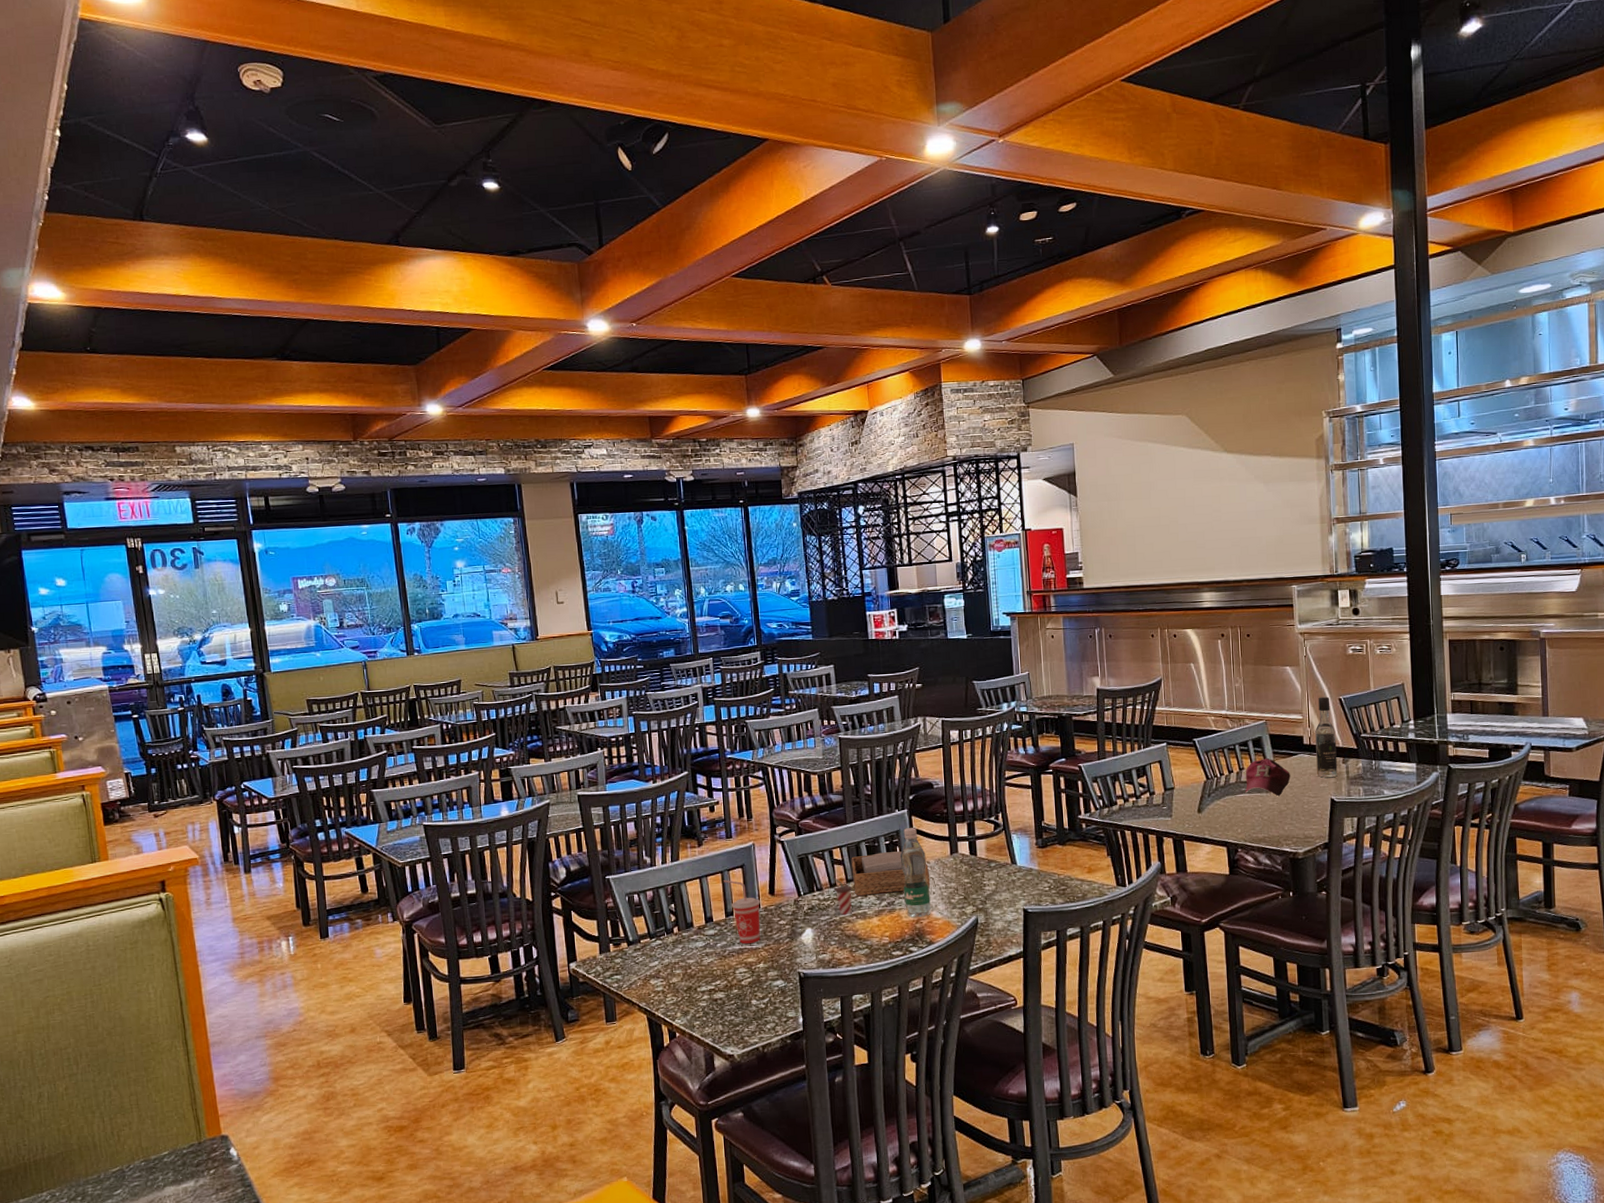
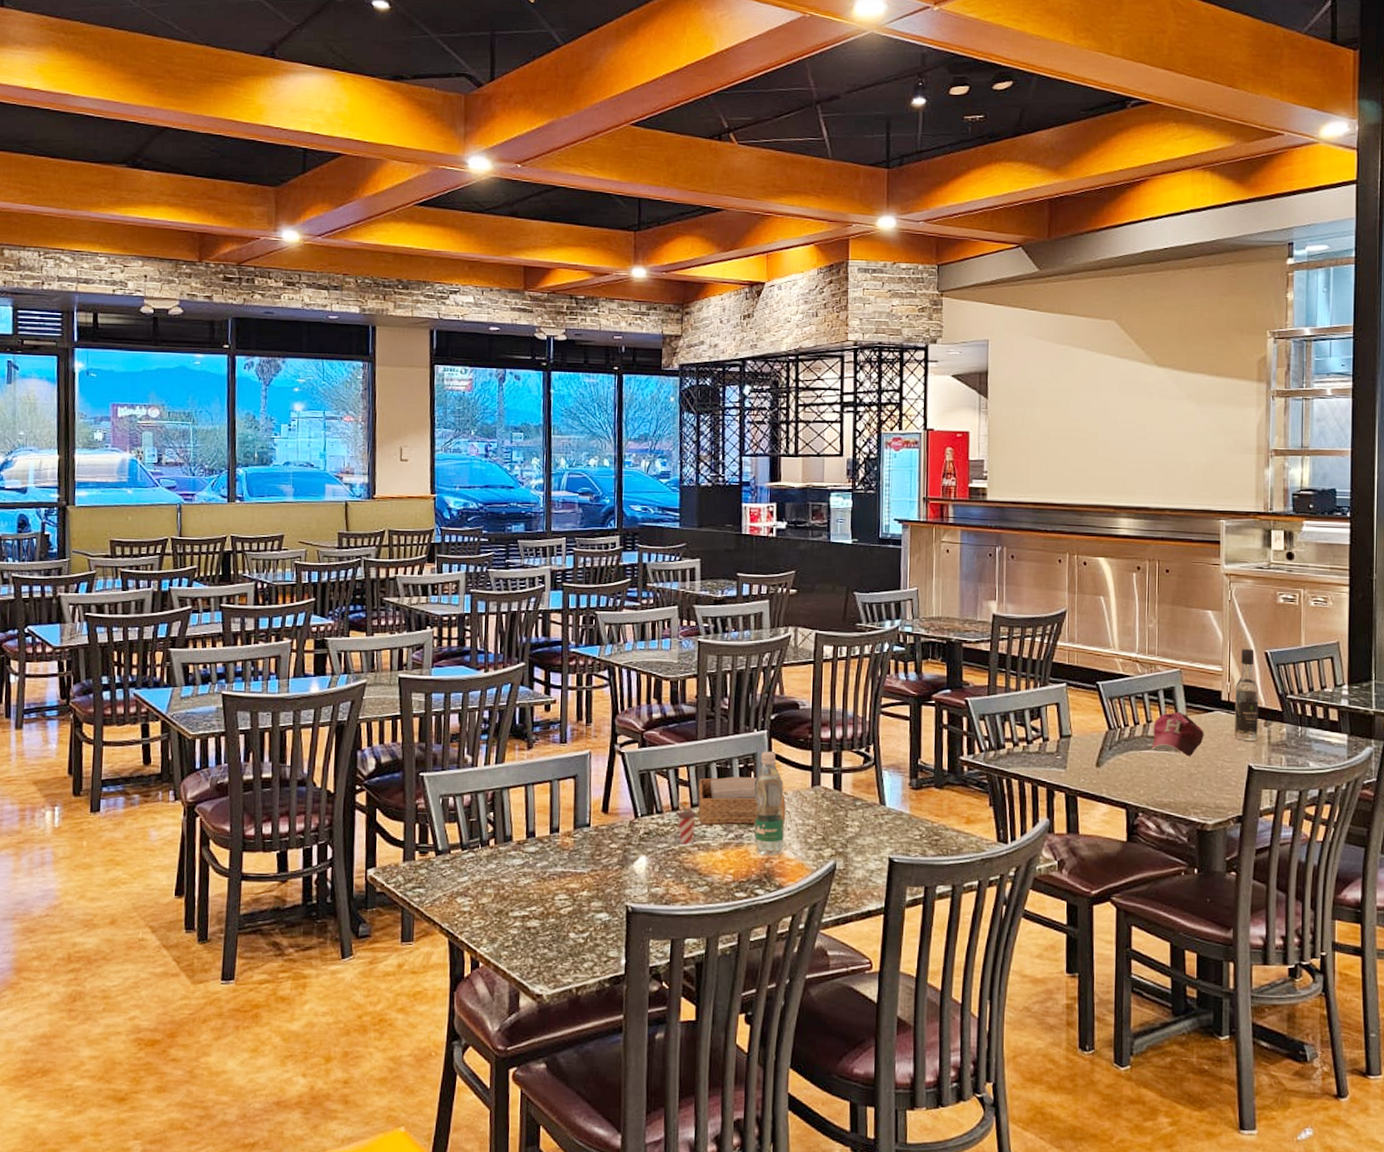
beverage cup: present [724,880,760,944] -> none [552,791,591,868]

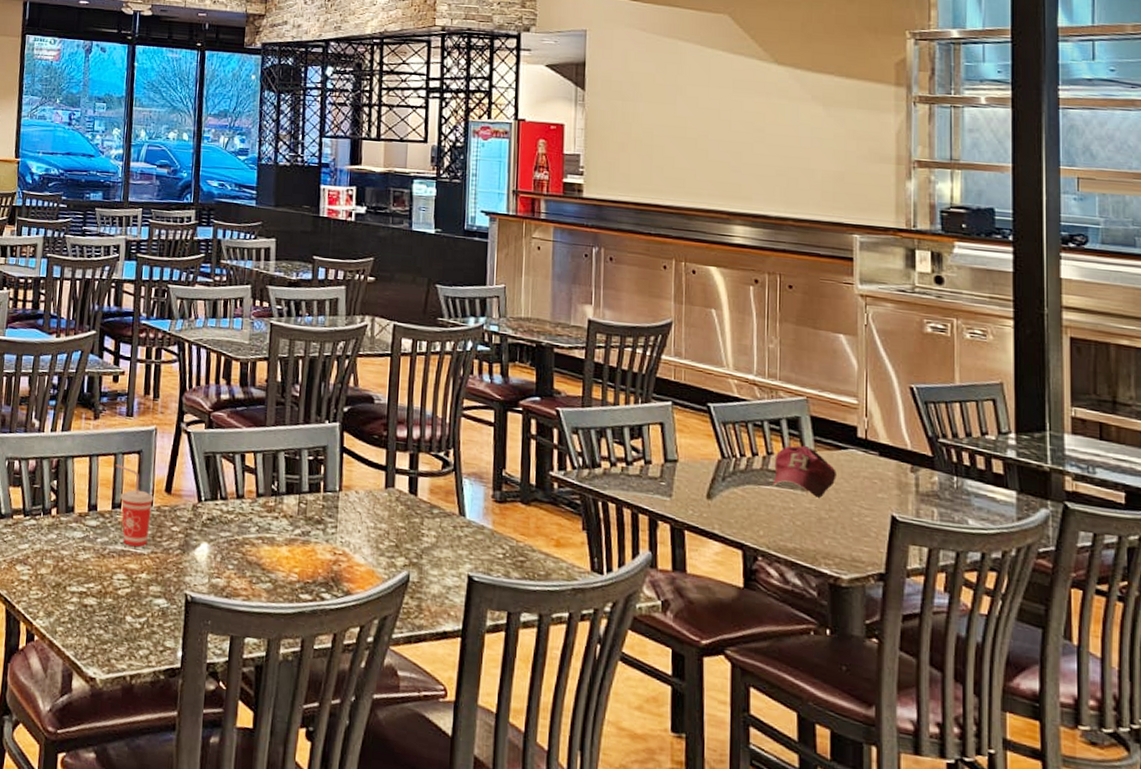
beverage cup: none [552,791,591,868] -> present [116,464,154,547]
beverage cup: present [676,801,697,845] -> none [241,488,263,537]
napkin holder: present [698,777,786,825] -> none [264,467,357,523]
bottle: present [754,752,785,858] -> none [322,445,355,561]
bottle: present [1235,648,1259,742] -> none [874,380,903,489]

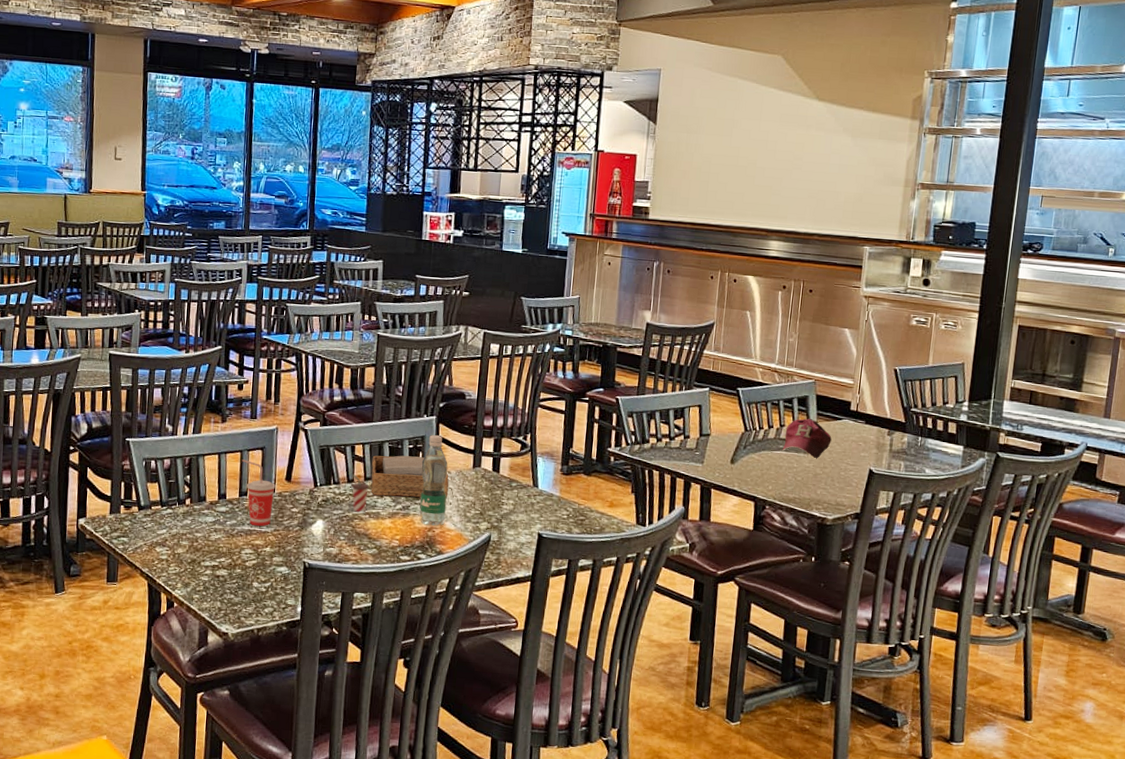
beverage cup: none [241,488,263,537] -> present [351,474,370,513]
napkin holder: none [264,467,357,523] -> present [371,455,449,498]
bottle: none [322,445,355,561] -> present [419,435,448,528]

